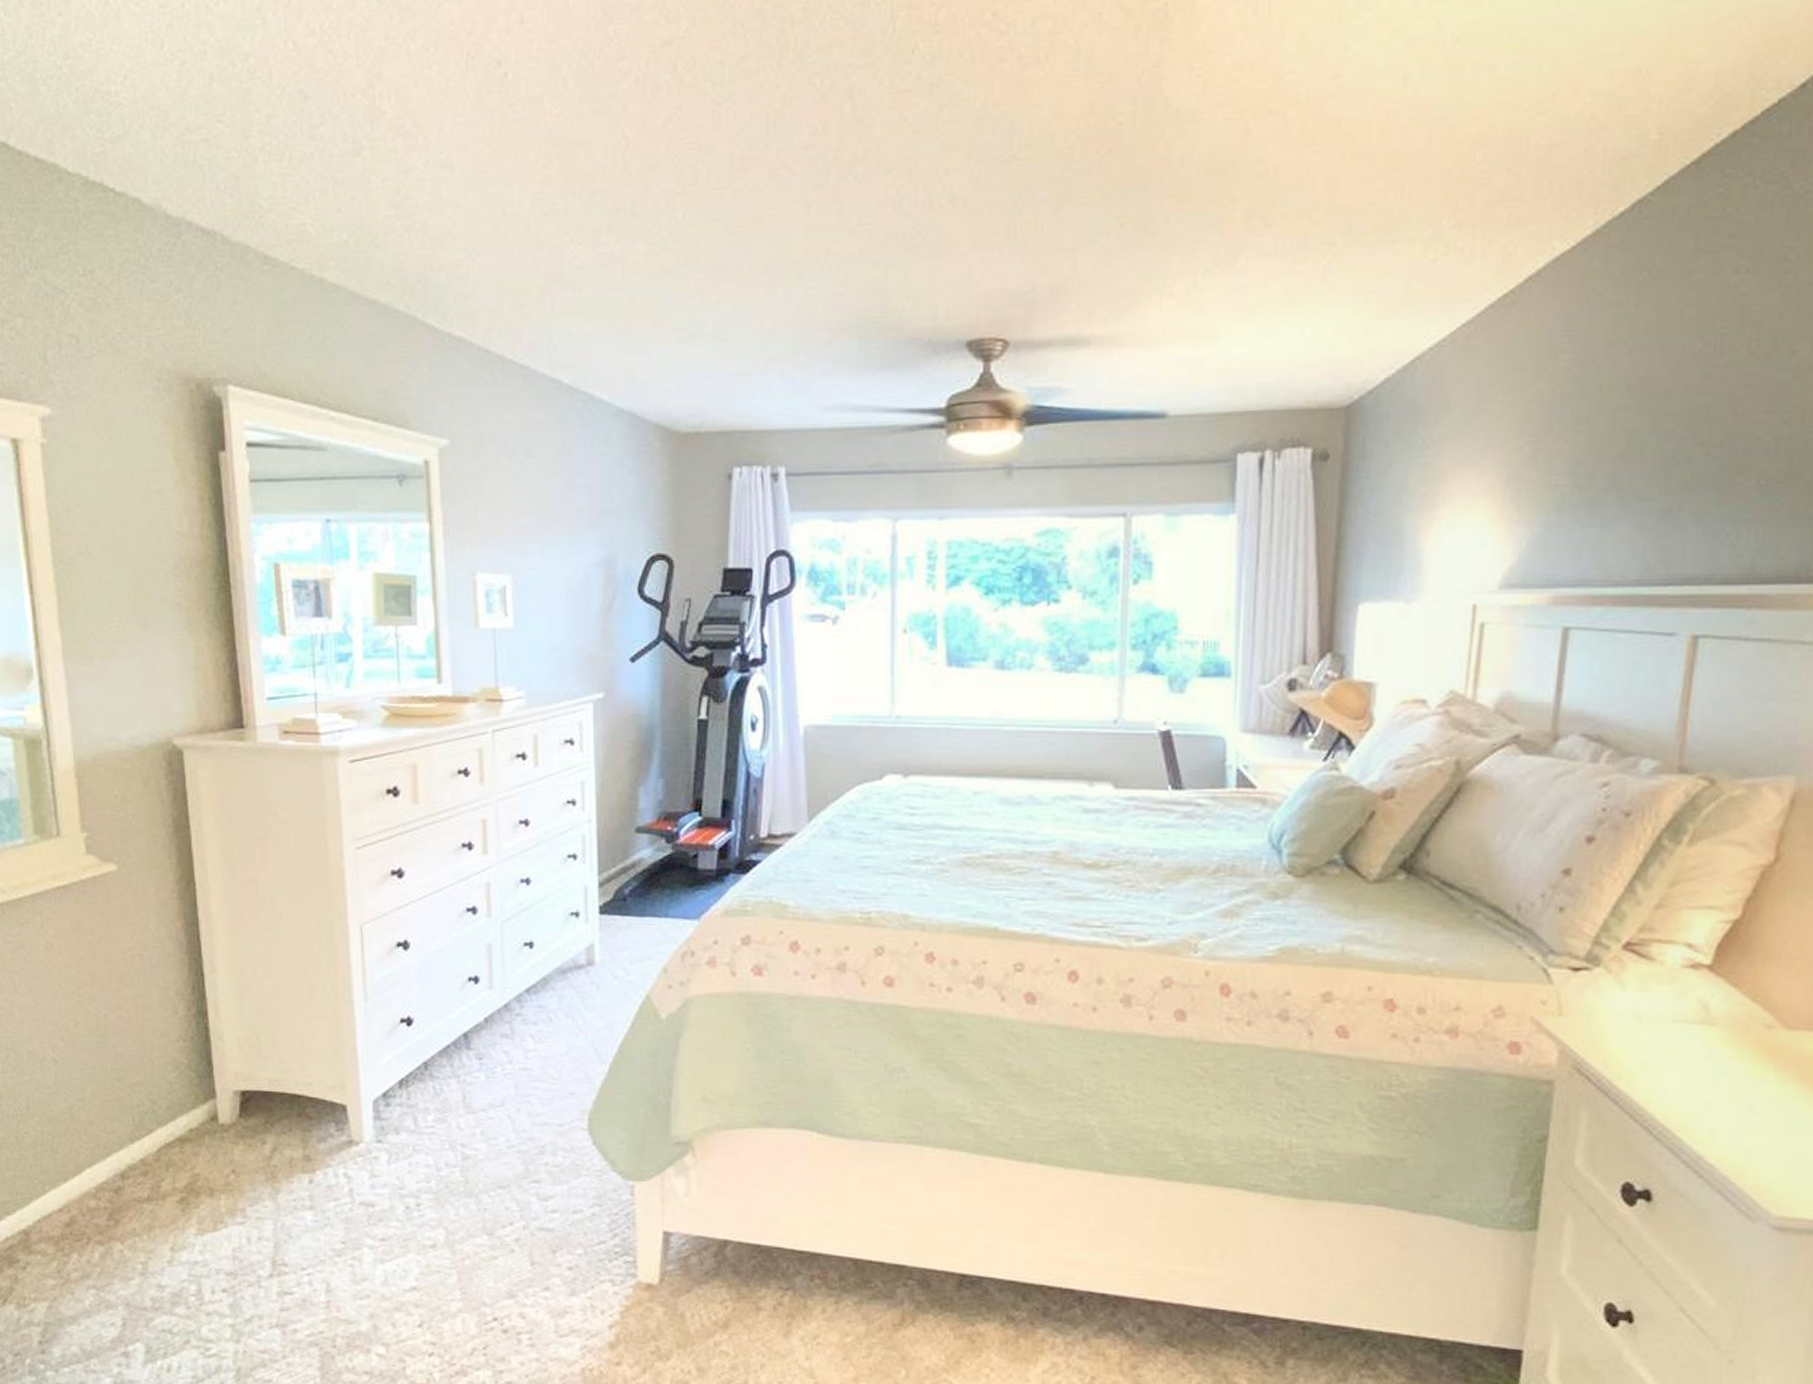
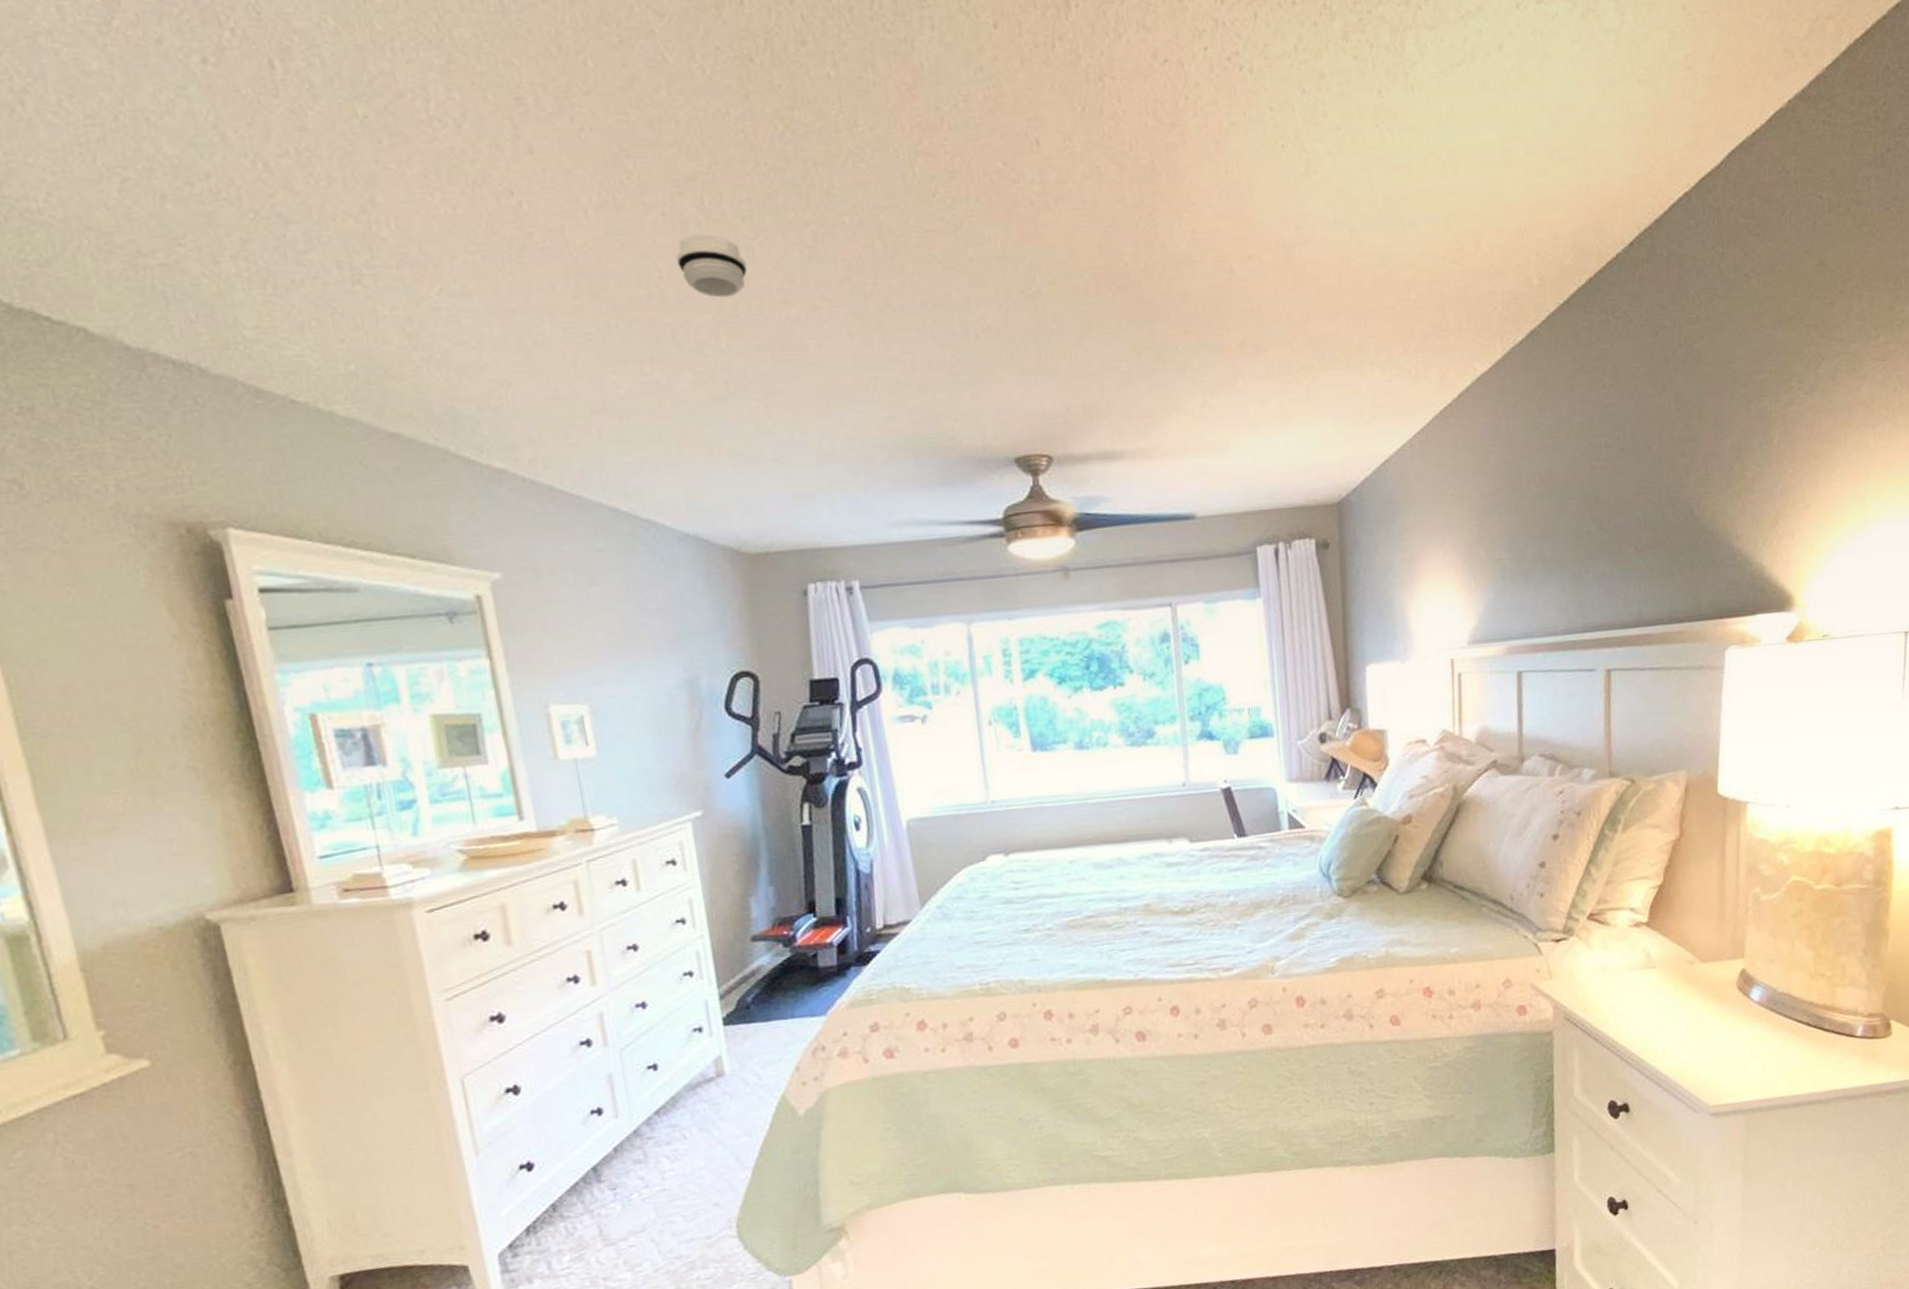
smoke detector: none [645,99,712,167] -> present [676,233,748,298]

